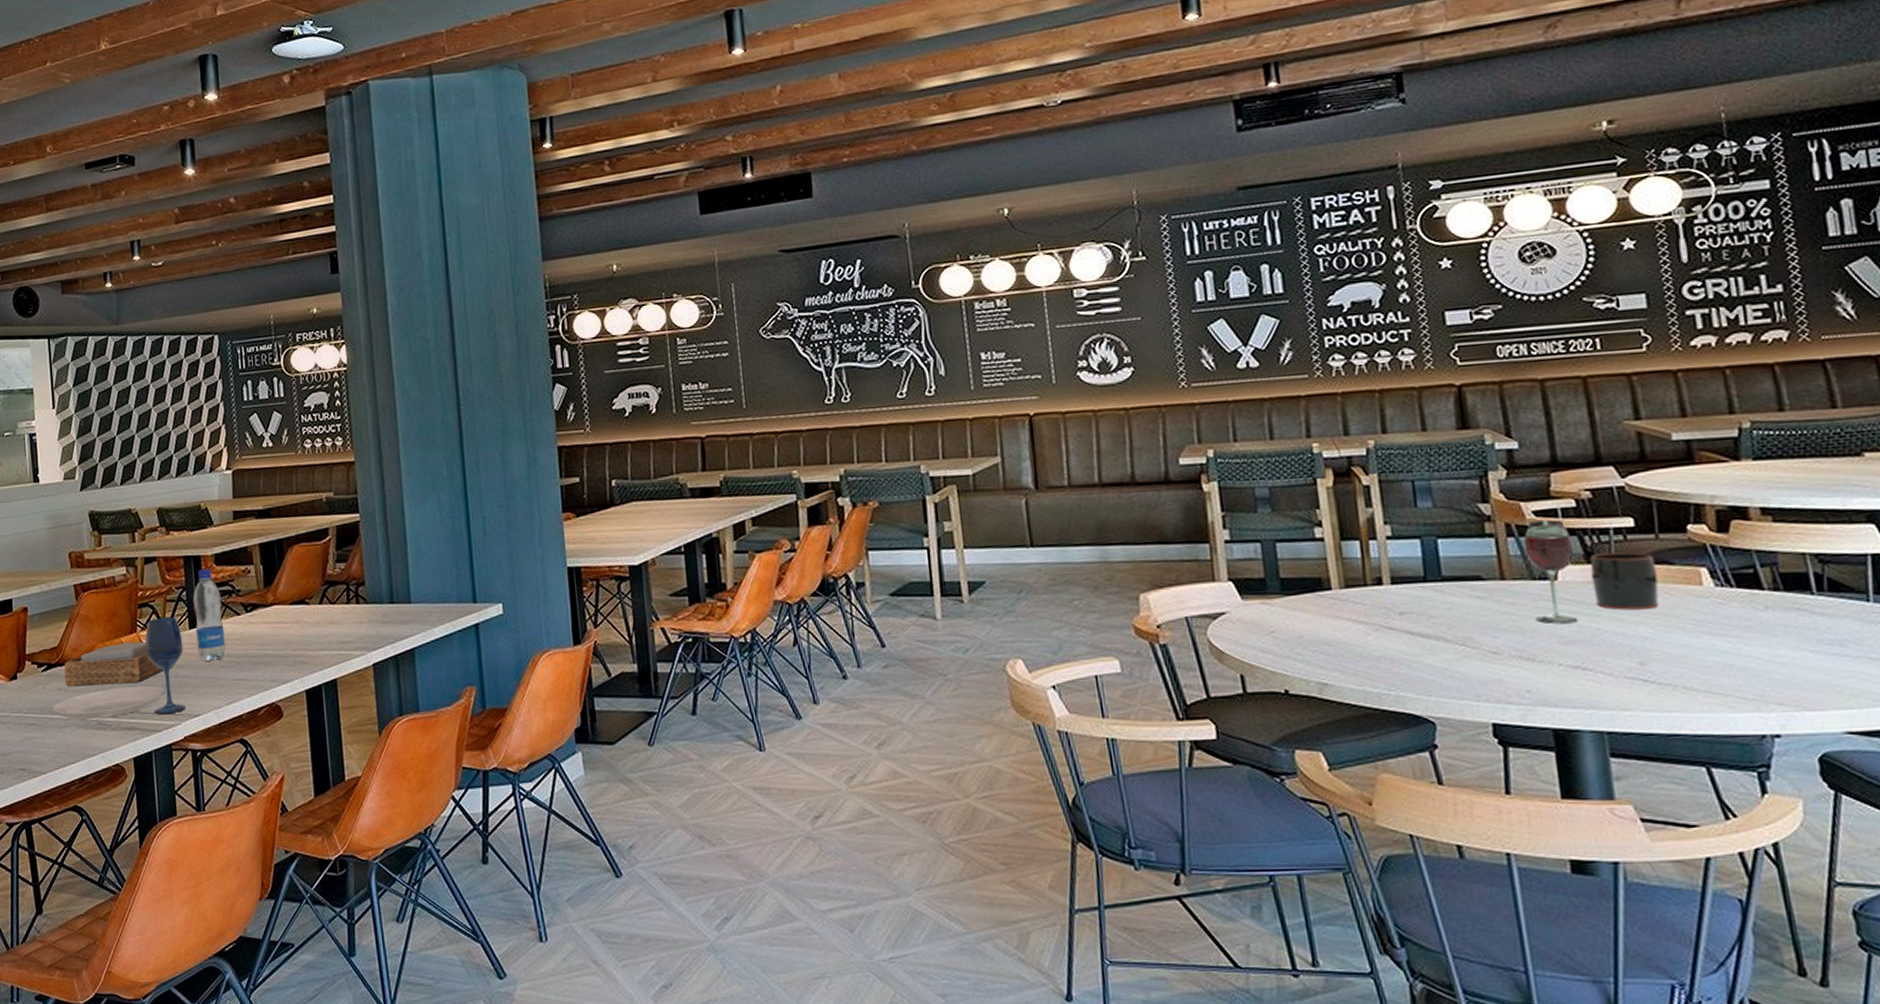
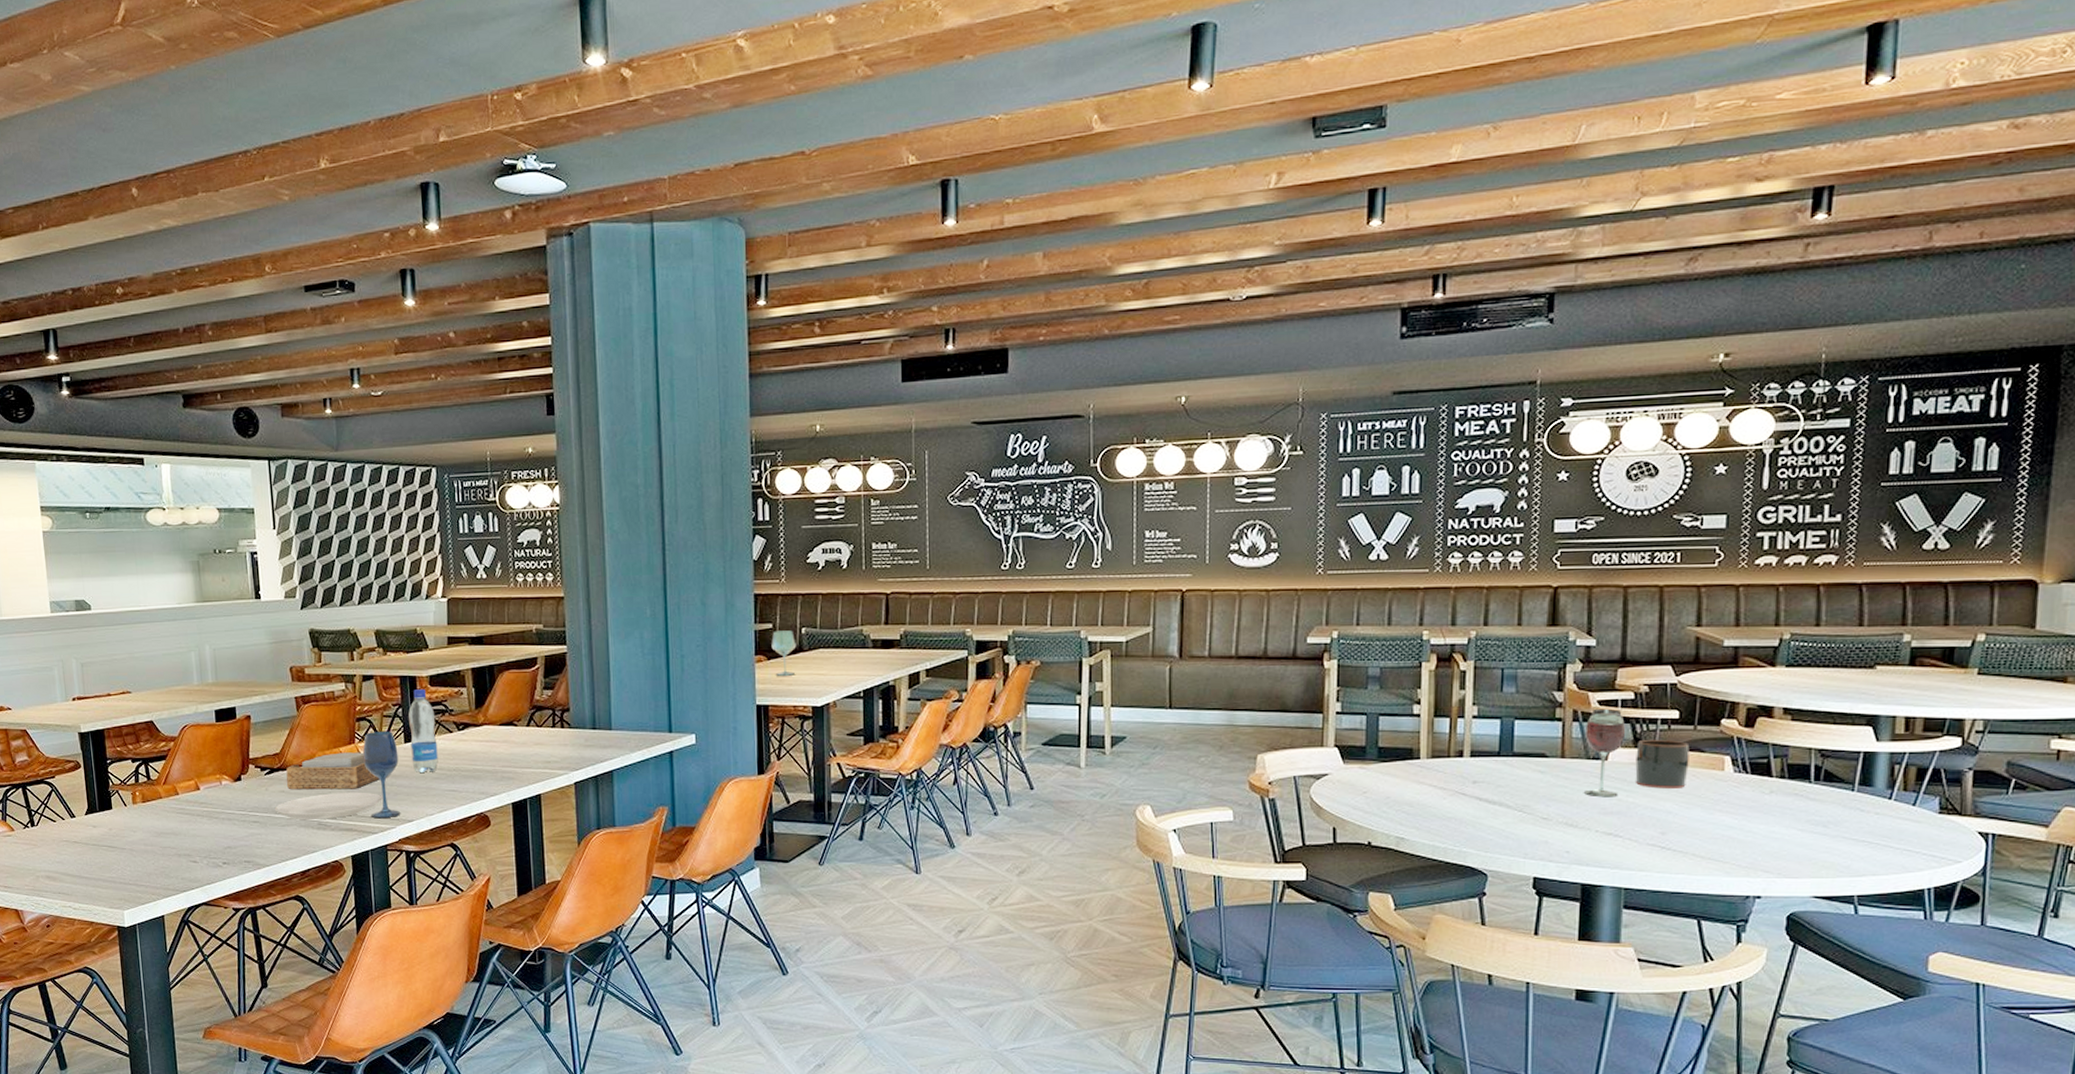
wine glass: none [579,483,607,534] -> present [771,630,796,676]

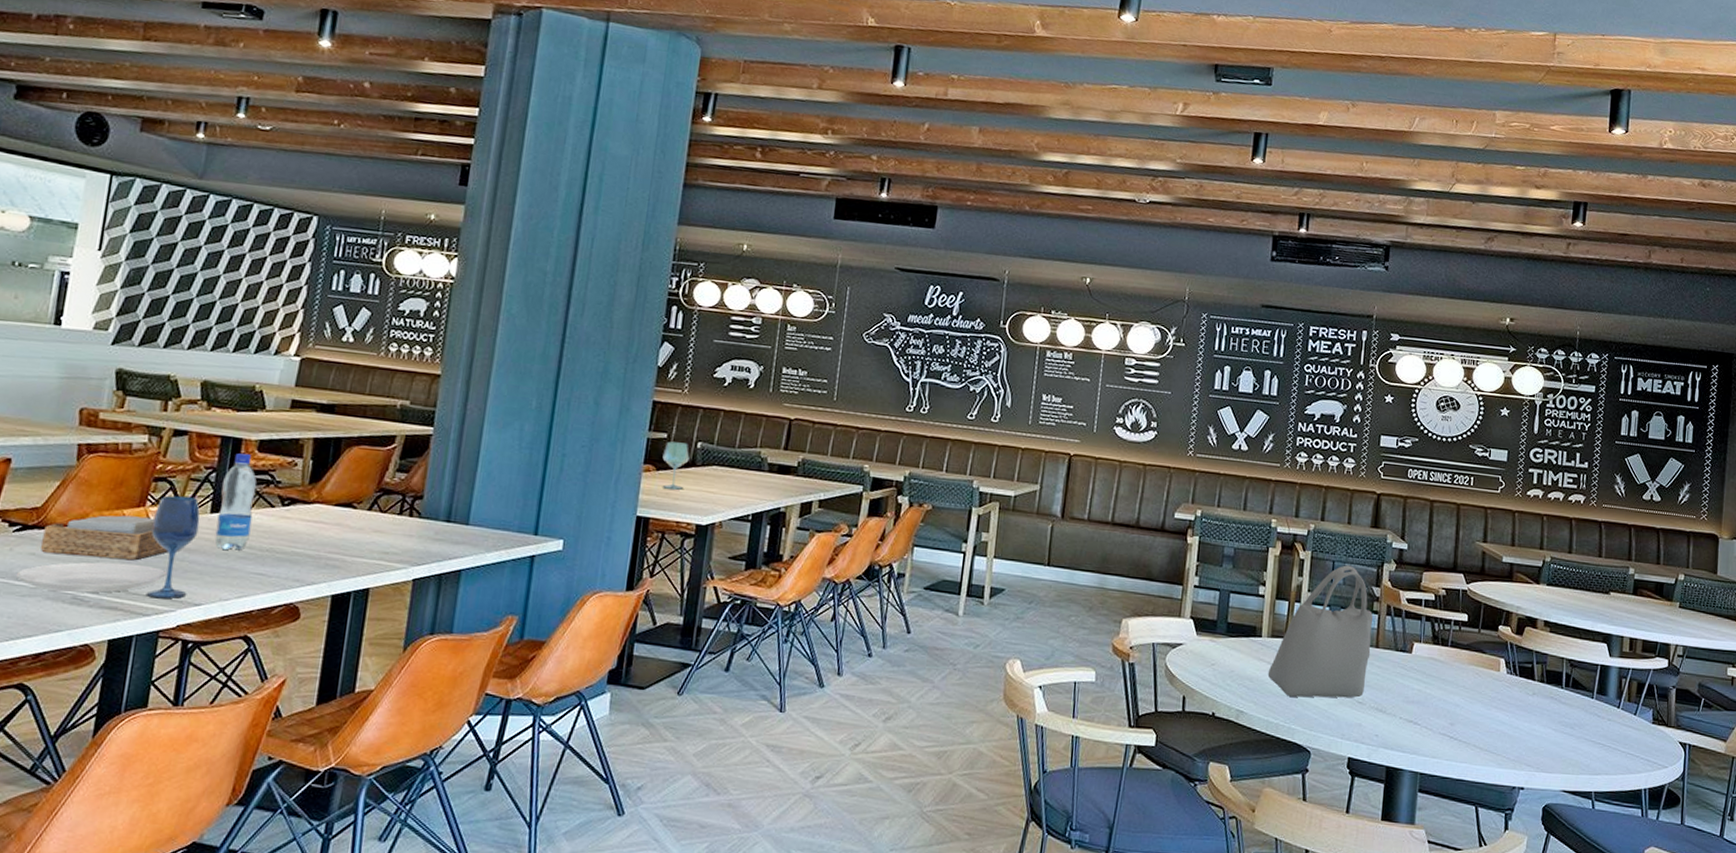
handbag: none [1430,671,1557,818] -> present [1267,565,1374,698]
wineglass: present [1585,708,1626,798] -> none [1393,605,1427,688]
mug: present [1635,739,1690,789] -> none [1432,637,1475,685]

